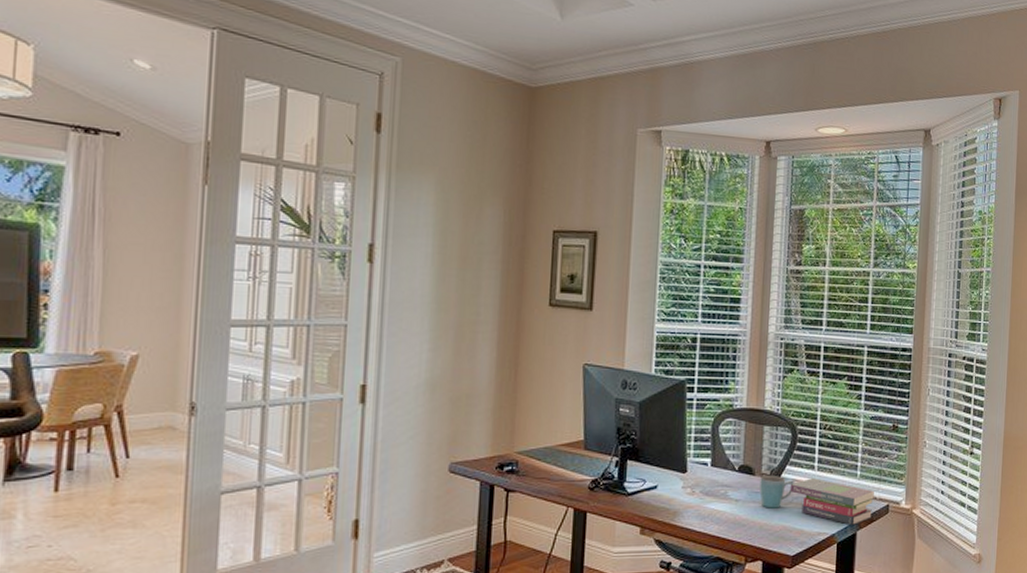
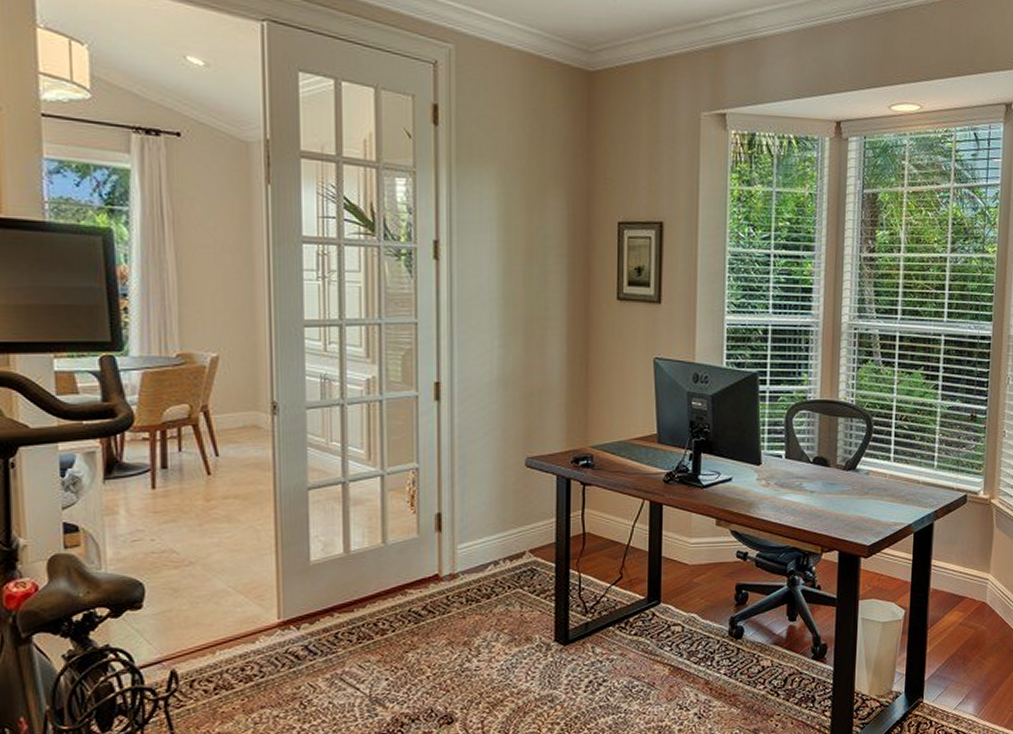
mug: present [759,475,794,508] -> none [835,466,870,499]
books: present [789,478,874,526] -> none [865,469,952,516]

